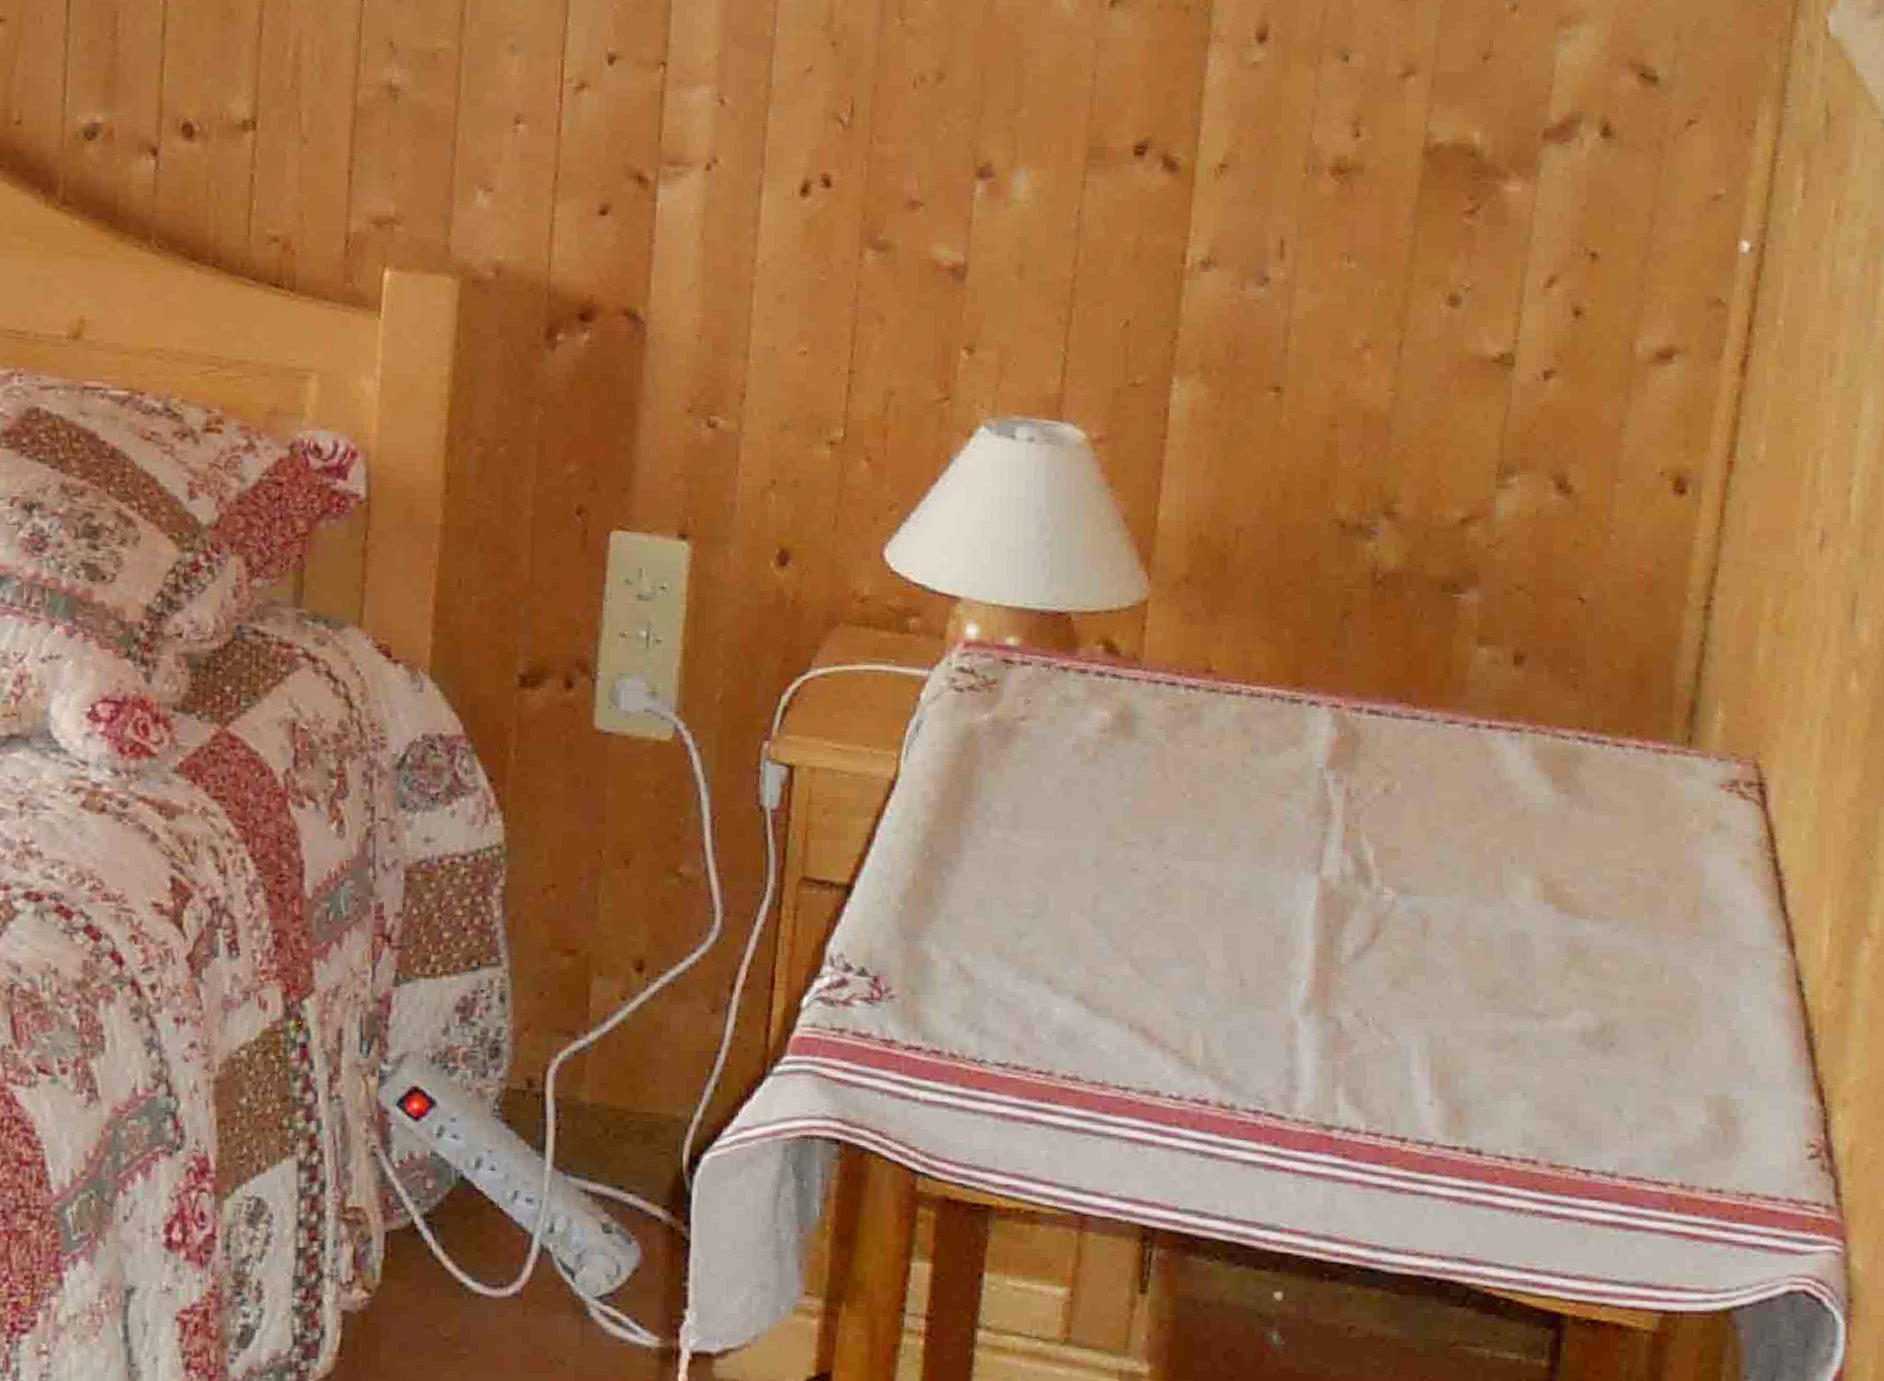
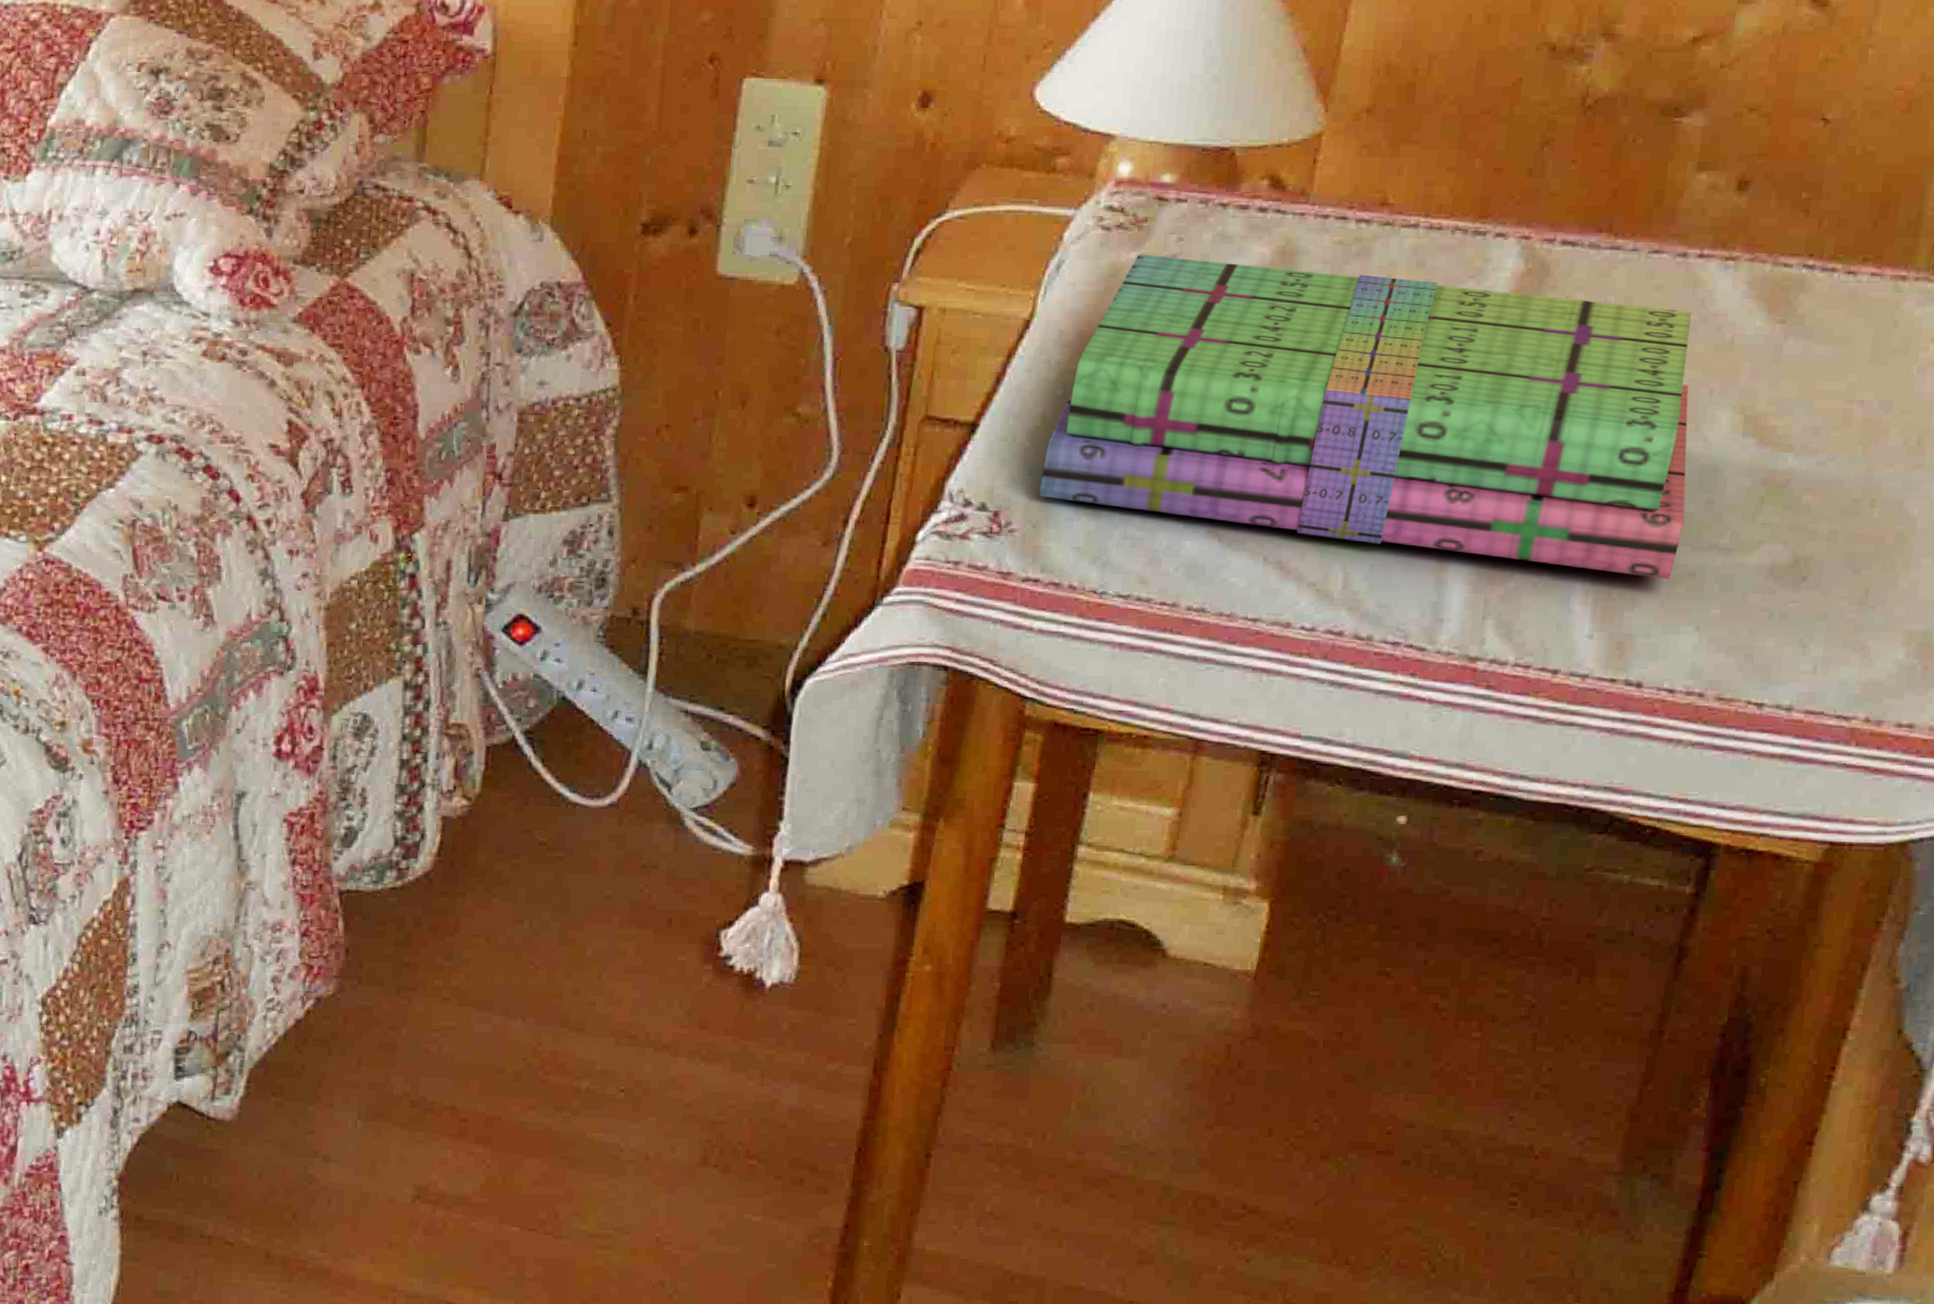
stack of books: none [916,716,1502,1045] -> present [1040,254,1692,579]

